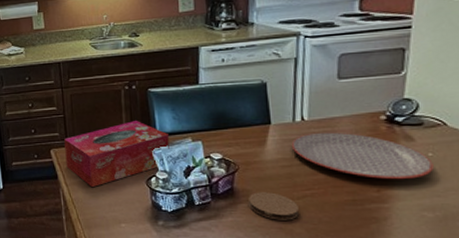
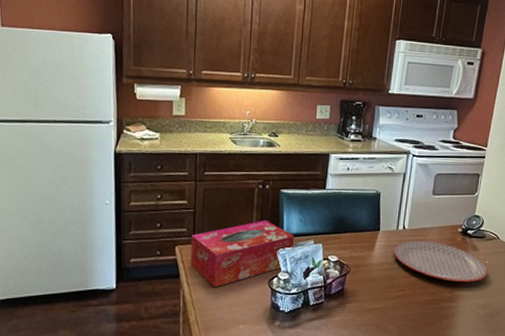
coaster: present [249,192,299,220] -> none [355,293,393,318]

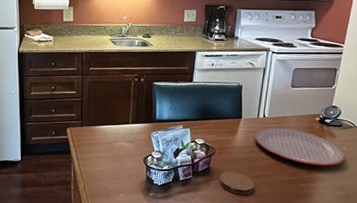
tissue box: present [190,221,294,288] -> none [79,108,165,163]
coaster: none [355,293,393,318] -> present [220,172,254,195]

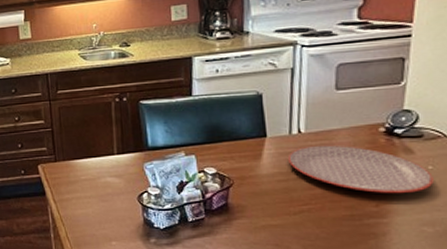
coaster: present [220,172,254,195] -> none [244,208,295,237]

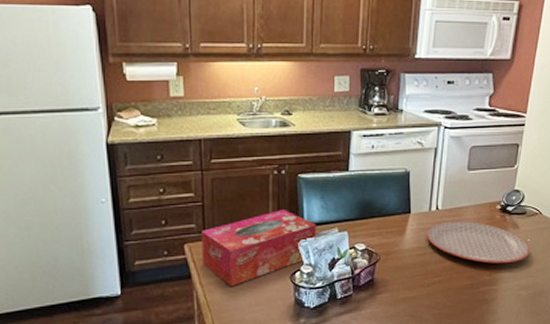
tissue box: none [52,134,162,205] -> present [201,210,316,287]

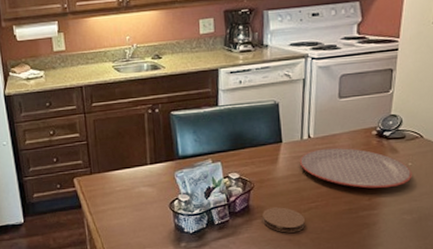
tissue box: present [201,210,316,287] -> none [88,145,191,215]
coaster: none [387,281,428,308] -> present [262,207,305,233]

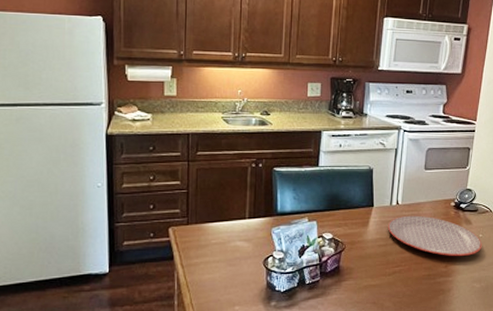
coaster: present [262,207,305,233] -> none [351,270,389,296]

